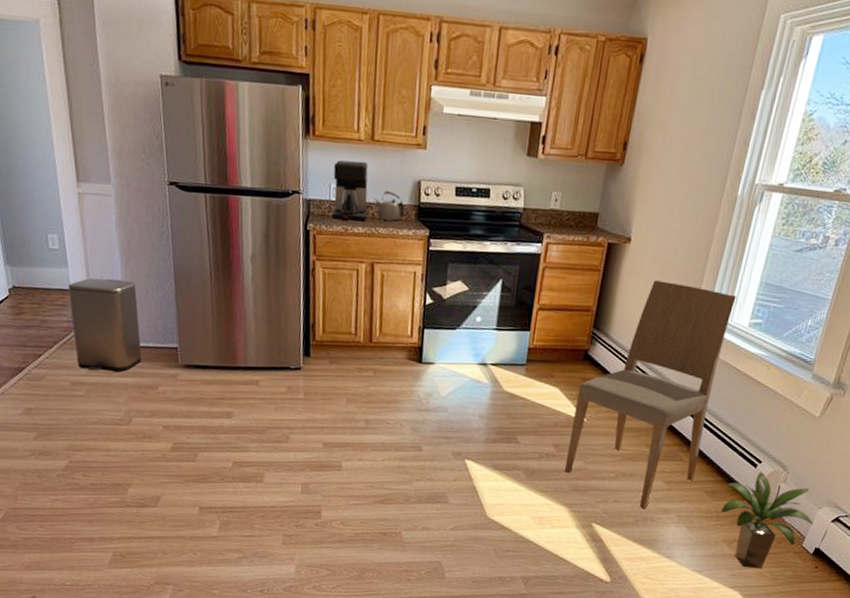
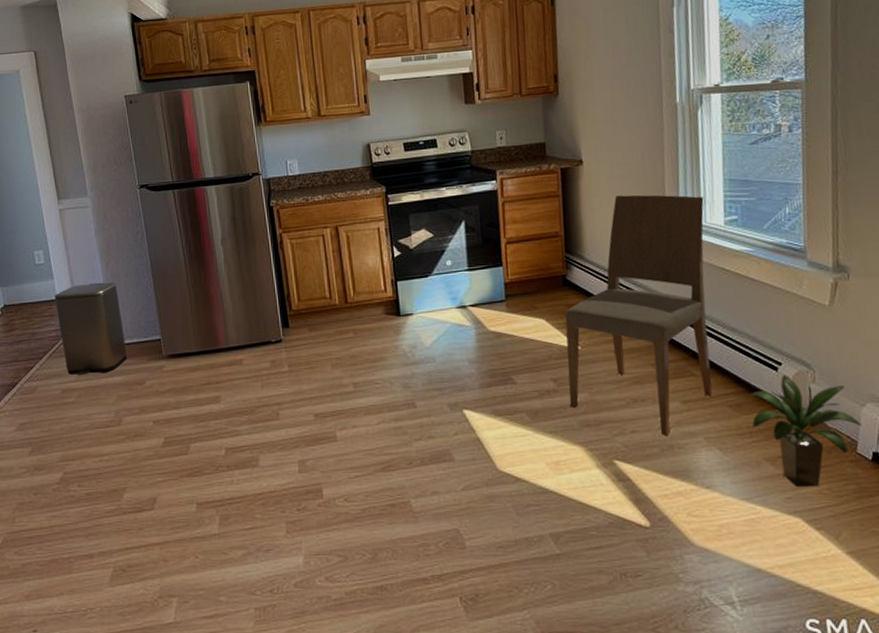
coffee maker: present [331,160,369,222] -> none [288,136,325,192]
kettle: present [374,191,405,222] -> none [329,158,360,186]

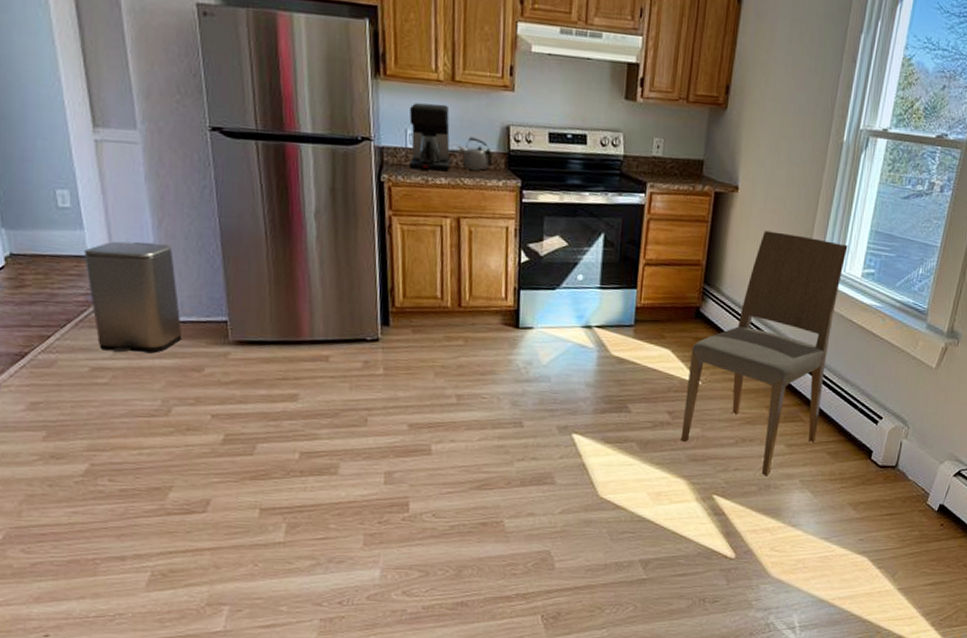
coffee maker: none [288,136,325,192] -> present [408,103,451,172]
kettle: none [329,158,360,186] -> present [458,137,493,172]
potted plant: present [746,374,863,488] -> none [845,428,937,531]

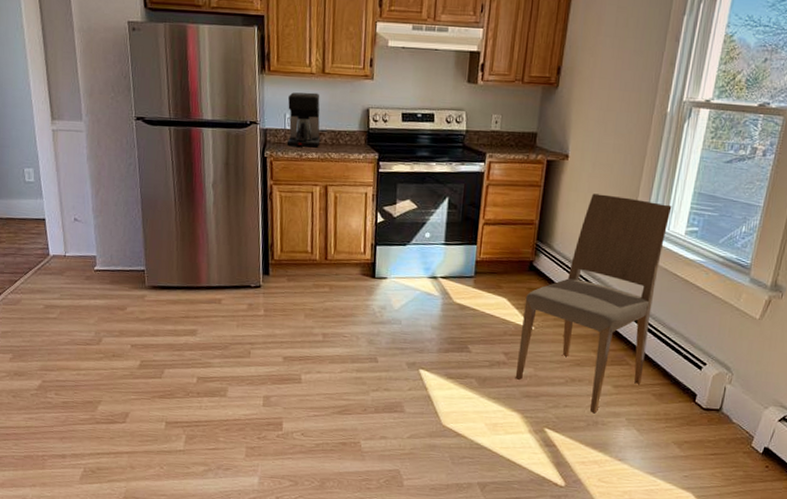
pedal bin: present [84,241,182,354] -> none [42,207,111,295]
kettle: present [458,137,493,172] -> none [327,119,355,147]

